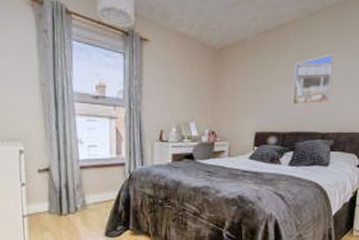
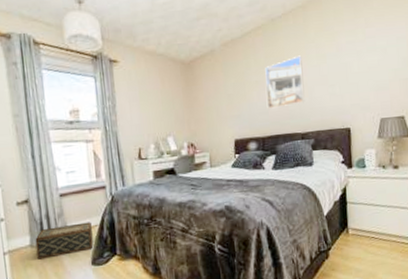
woven basket: none [53,196,108,225] -> present [35,222,94,260]

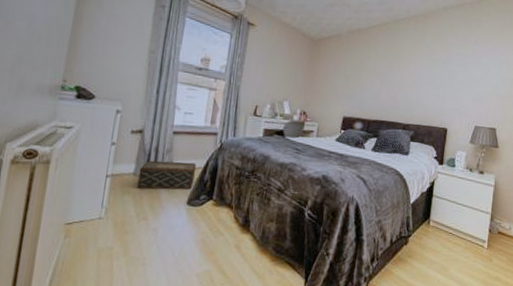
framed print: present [265,55,305,109] -> none [377,55,416,98]

